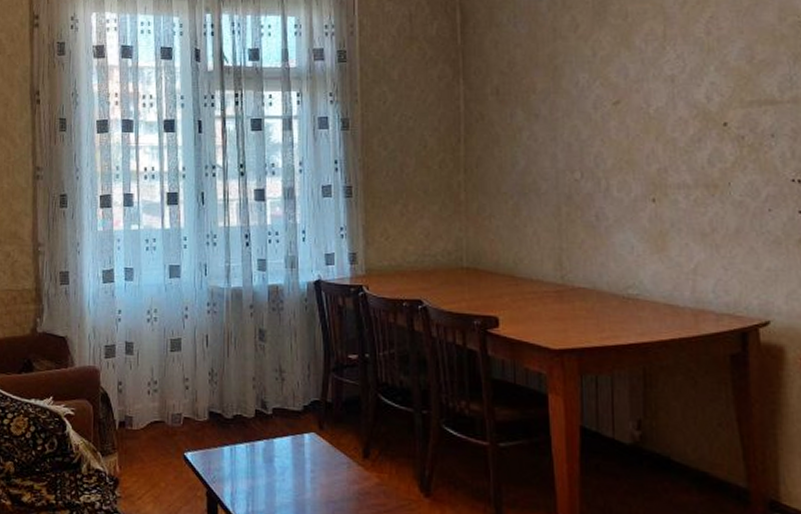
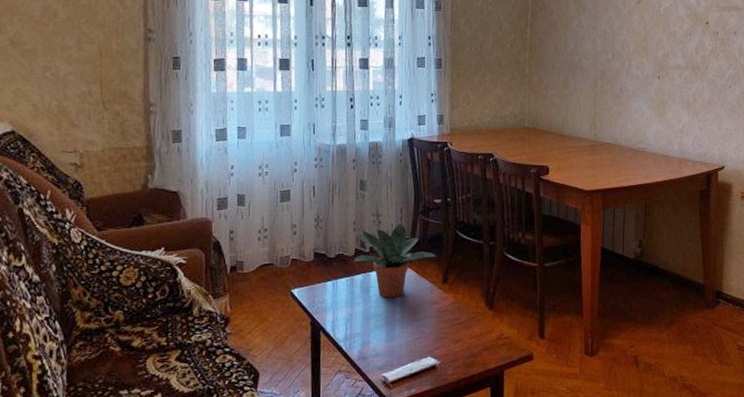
potted plant: none [254,382,354,472] -> present [353,223,437,298]

